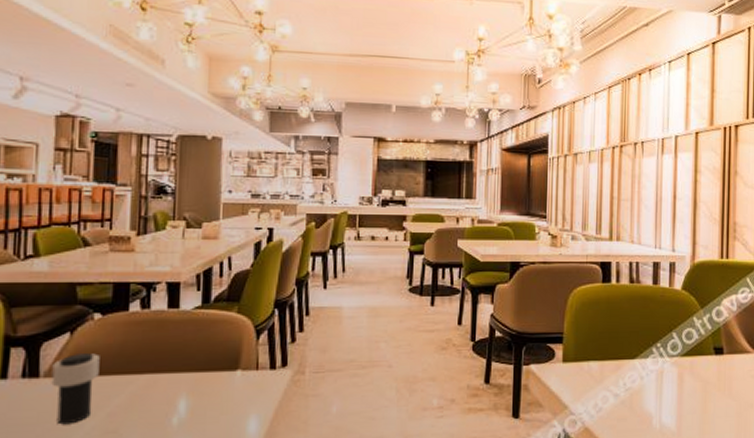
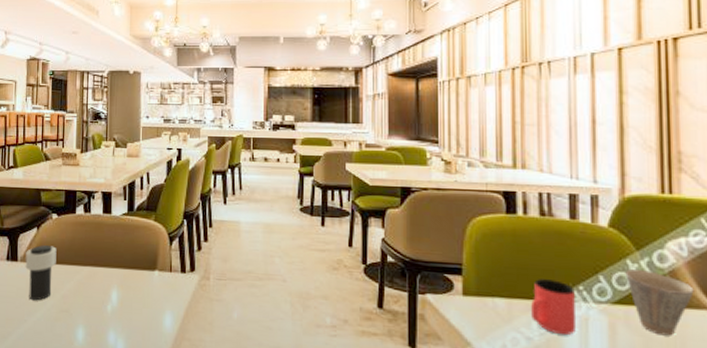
cup: none [619,340,654,389] -> present [531,279,575,336]
cup: none [692,324,739,379] -> present [625,268,694,336]

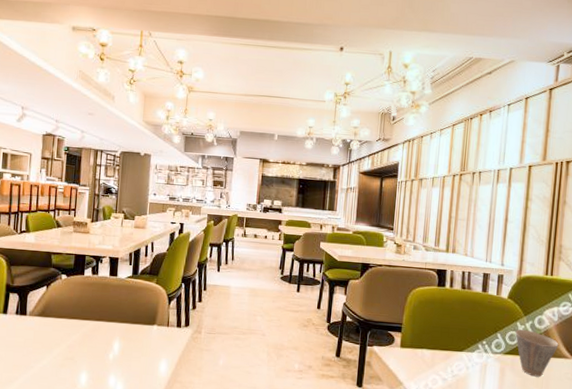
cup: present [25,245,57,301] -> none [34,302,65,350]
cup: present [531,279,575,336] -> none [448,336,480,377]

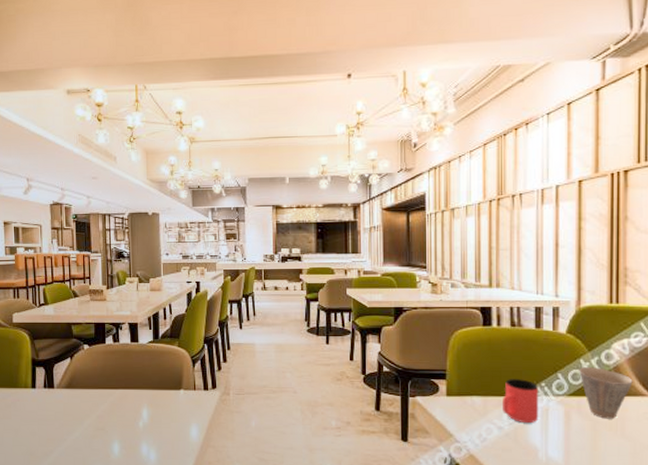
cup: none [448,336,480,377] -> present [503,379,538,424]

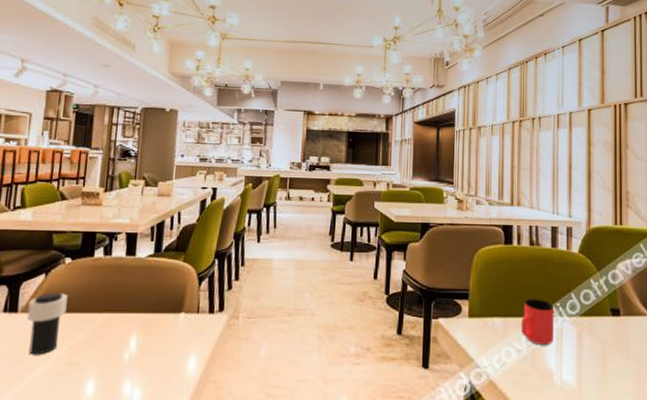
cup: none [61,373,90,422] -> present [27,293,68,355]
cup: present [579,366,633,419] -> none [589,286,635,339]

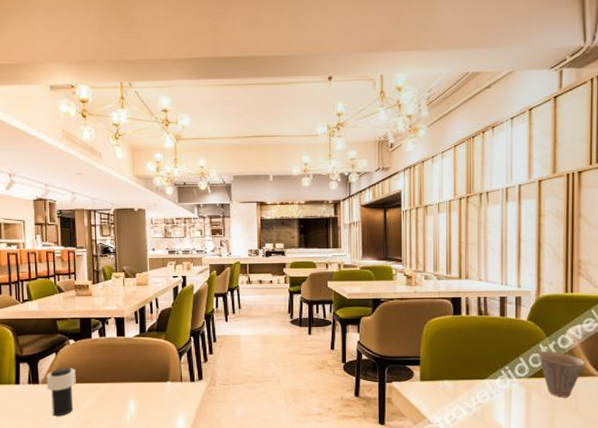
cup: present [521,299,554,346] -> none [471,363,502,404]
cup: none [589,286,635,339] -> present [538,350,585,398]

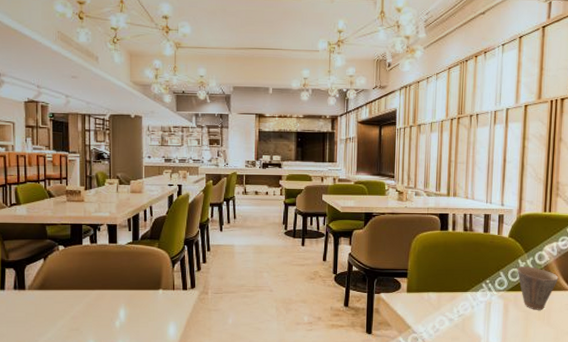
cup: present [46,368,76,417] -> none [33,274,65,323]

